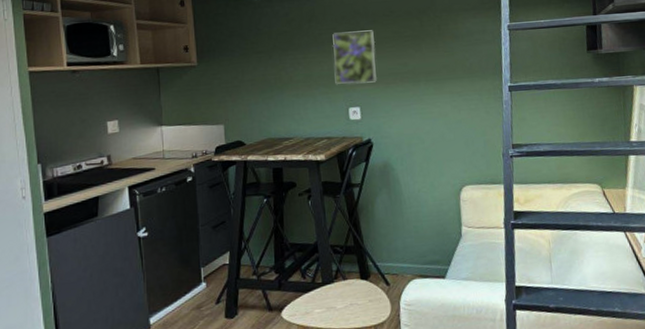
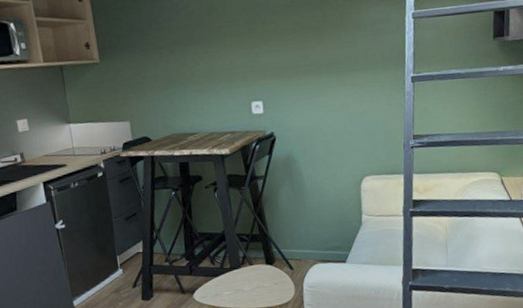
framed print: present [332,30,378,85] -> none [233,21,280,80]

